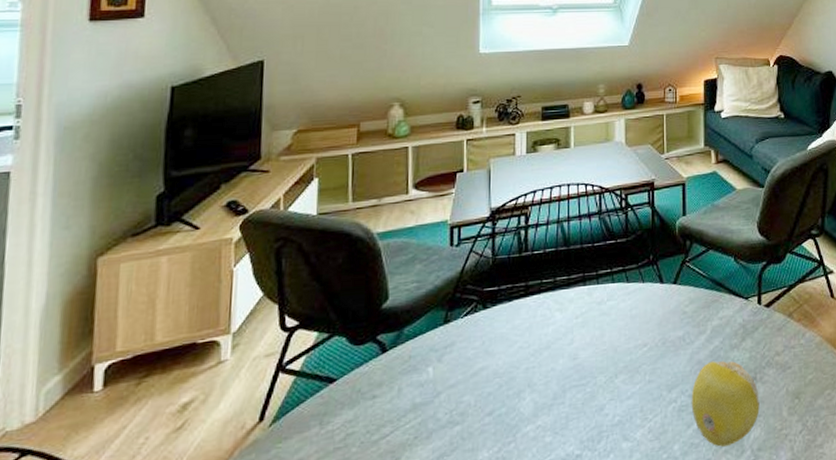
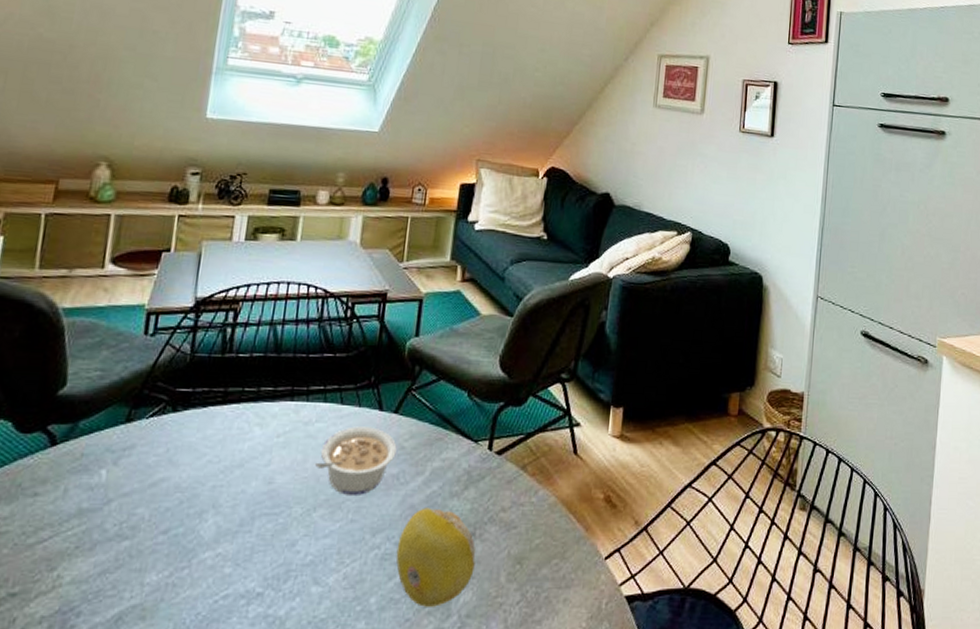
legume: none [610,298,680,360] -> present [314,426,397,495]

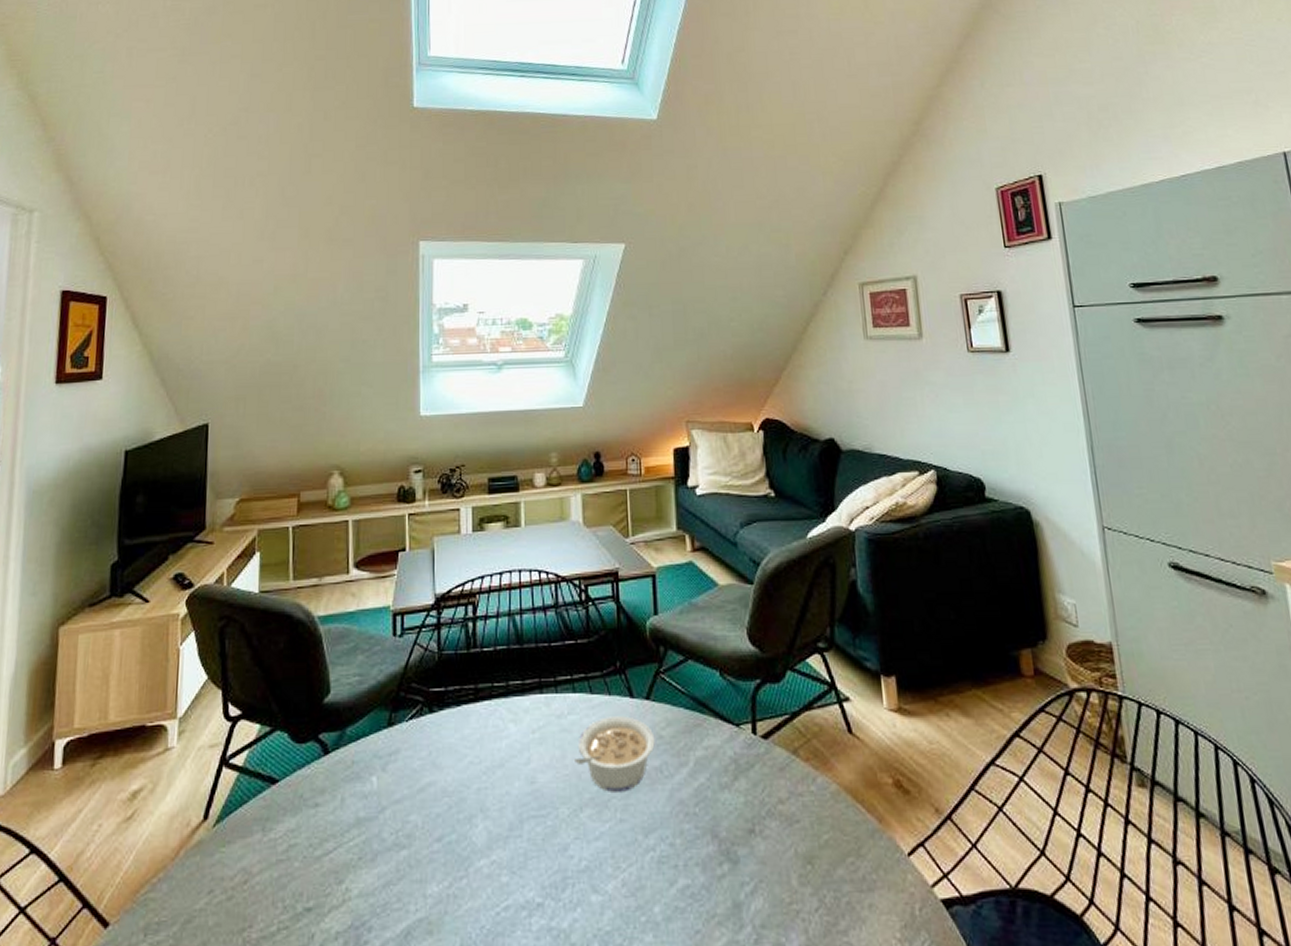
fruit: present [396,507,476,607] -> none [672,802,761,916]

